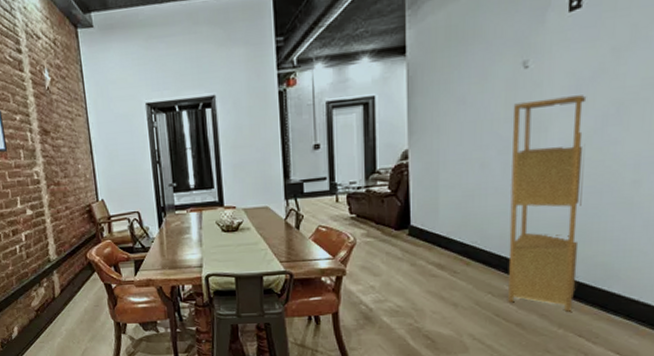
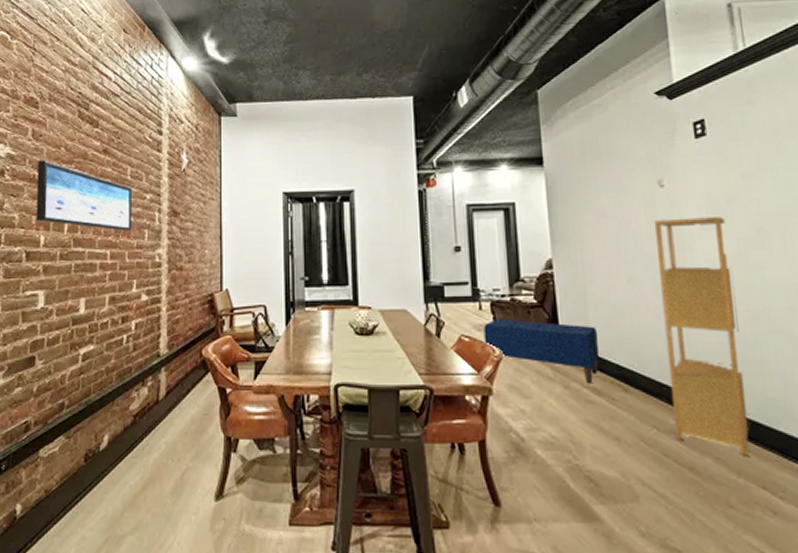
bench: none [339,208,447,261] -> present [483,319,600,384]

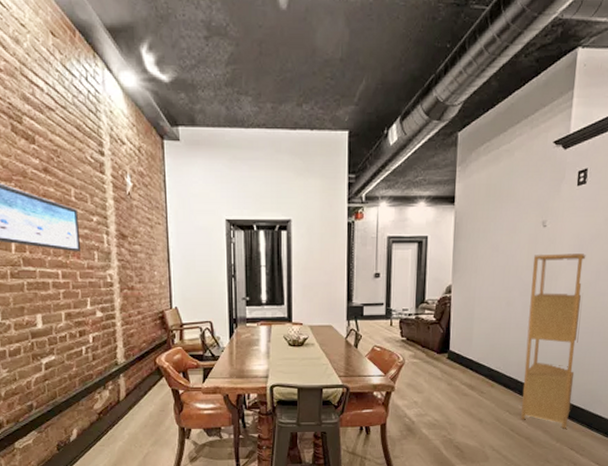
bench: present [483,319,600,384] -> none [392,333,478,382]

